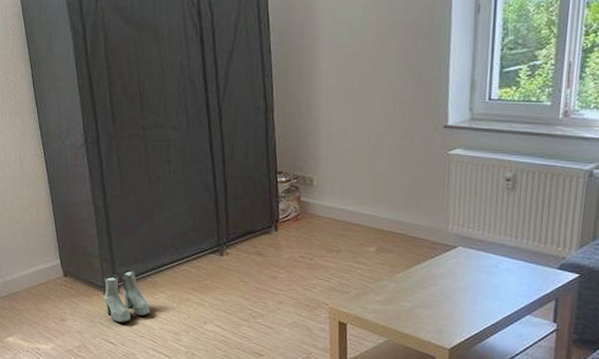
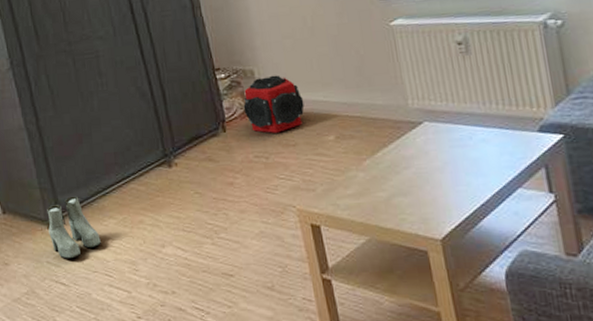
speaker: none [297,185,354,238] -> present [243,75,304,133]

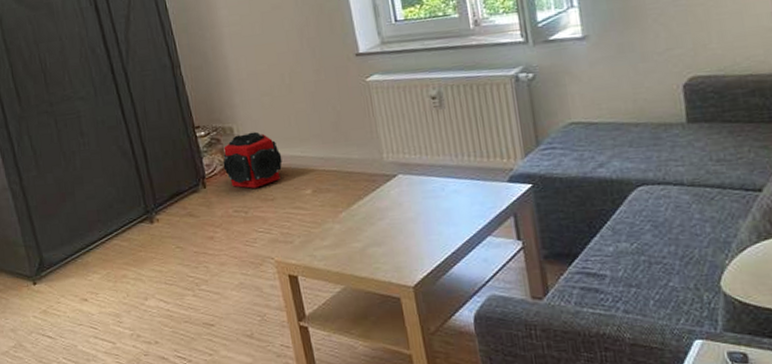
boots: present [47,196,101,259] -> none [32,253,86,313]

